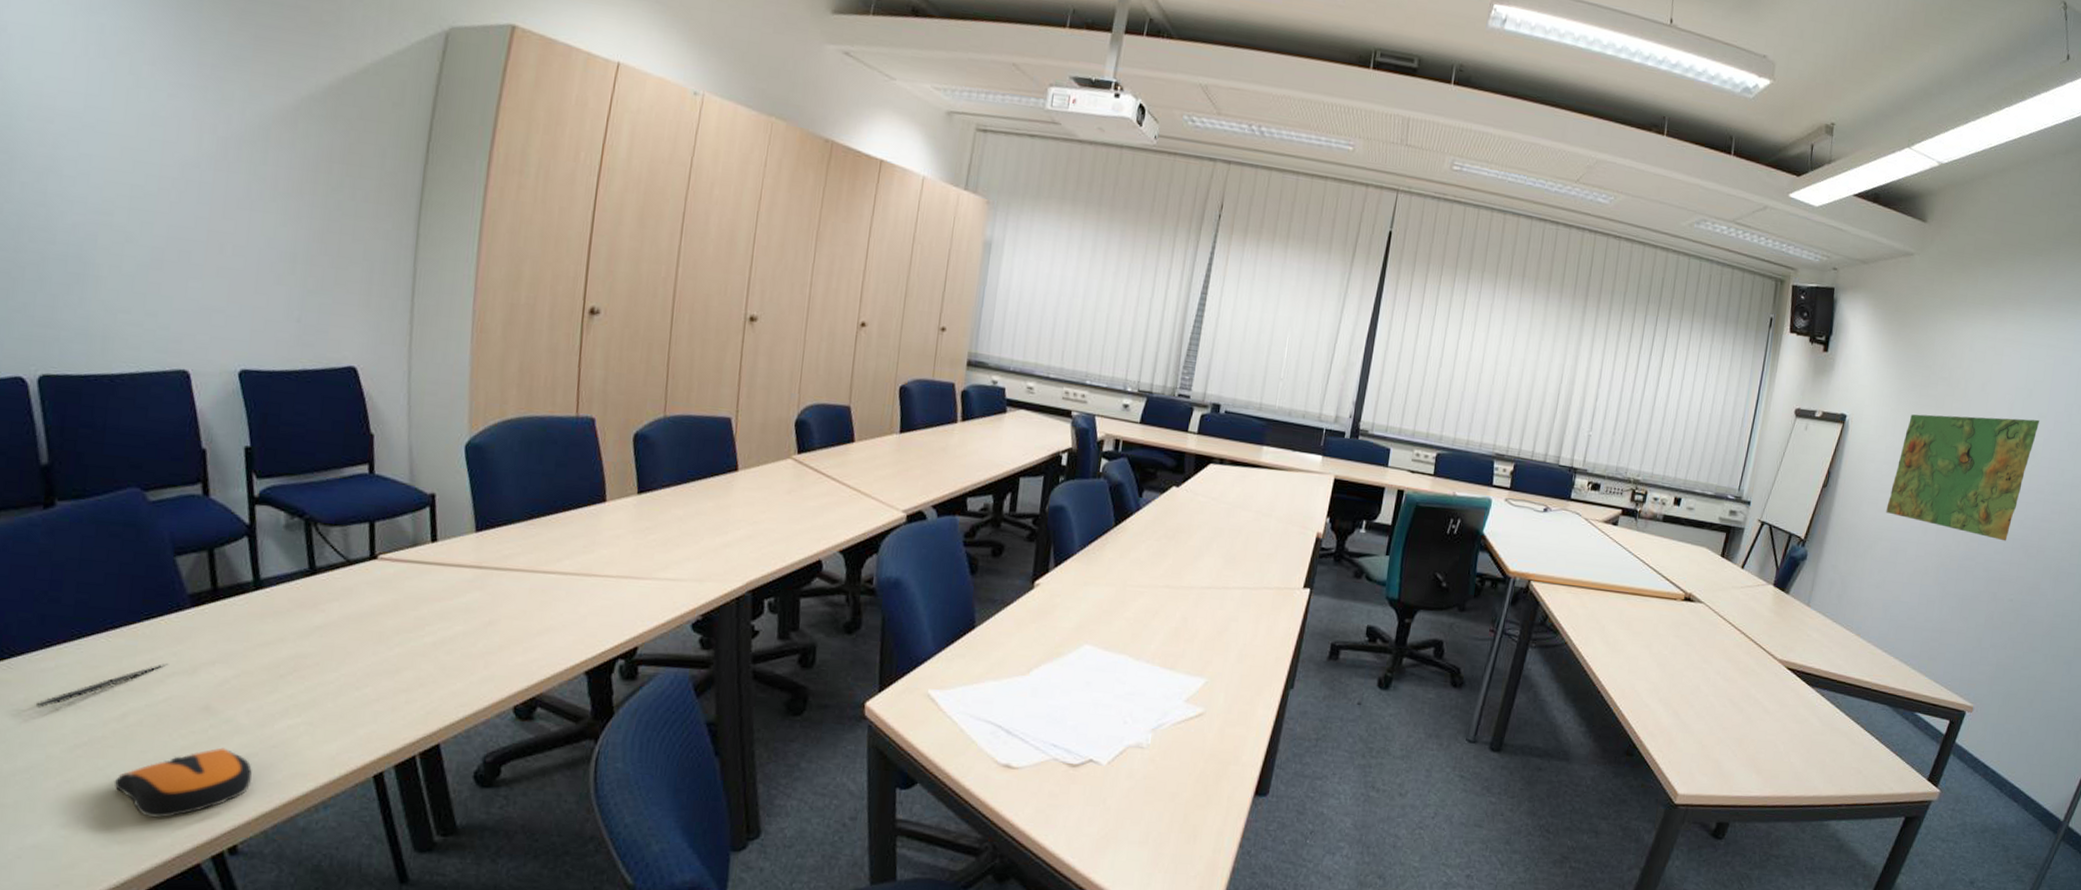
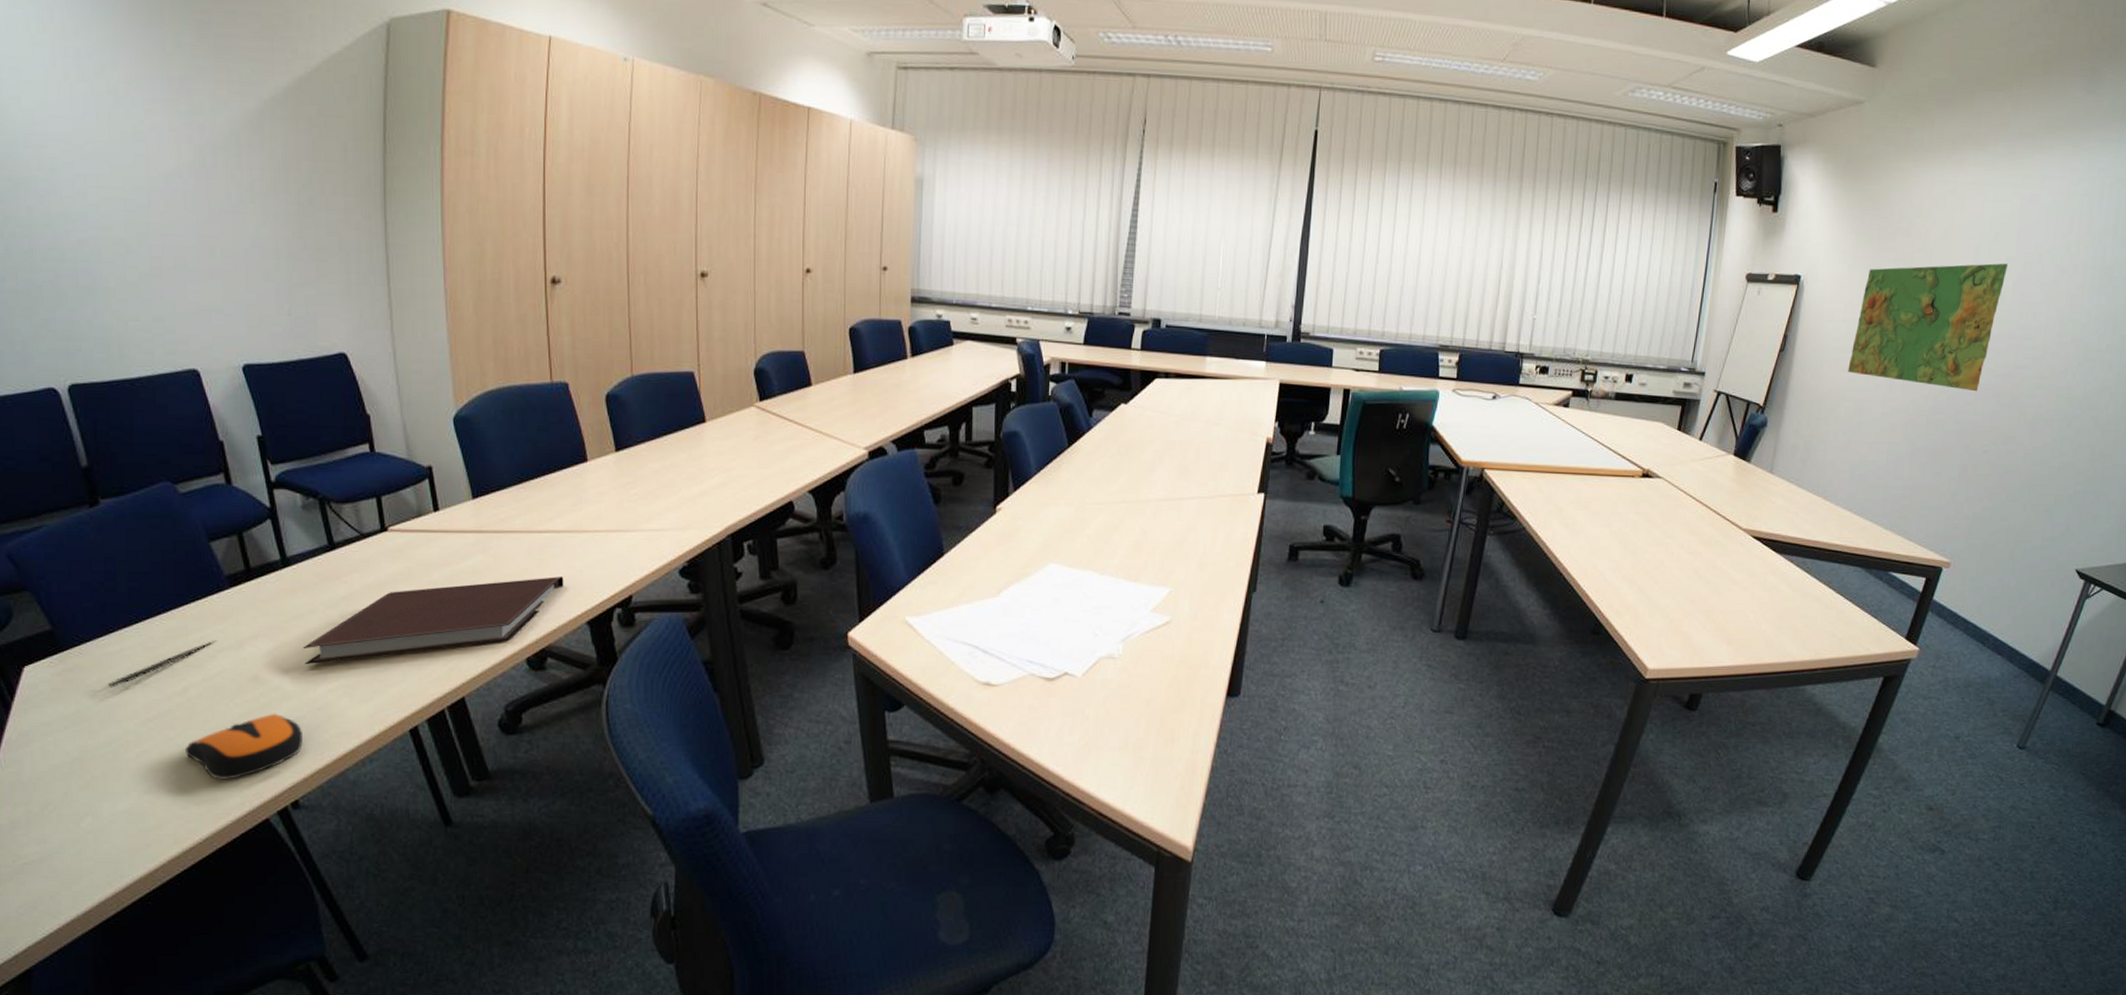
notebook: none [264,621,565,698] -> present [302,577,564,665]

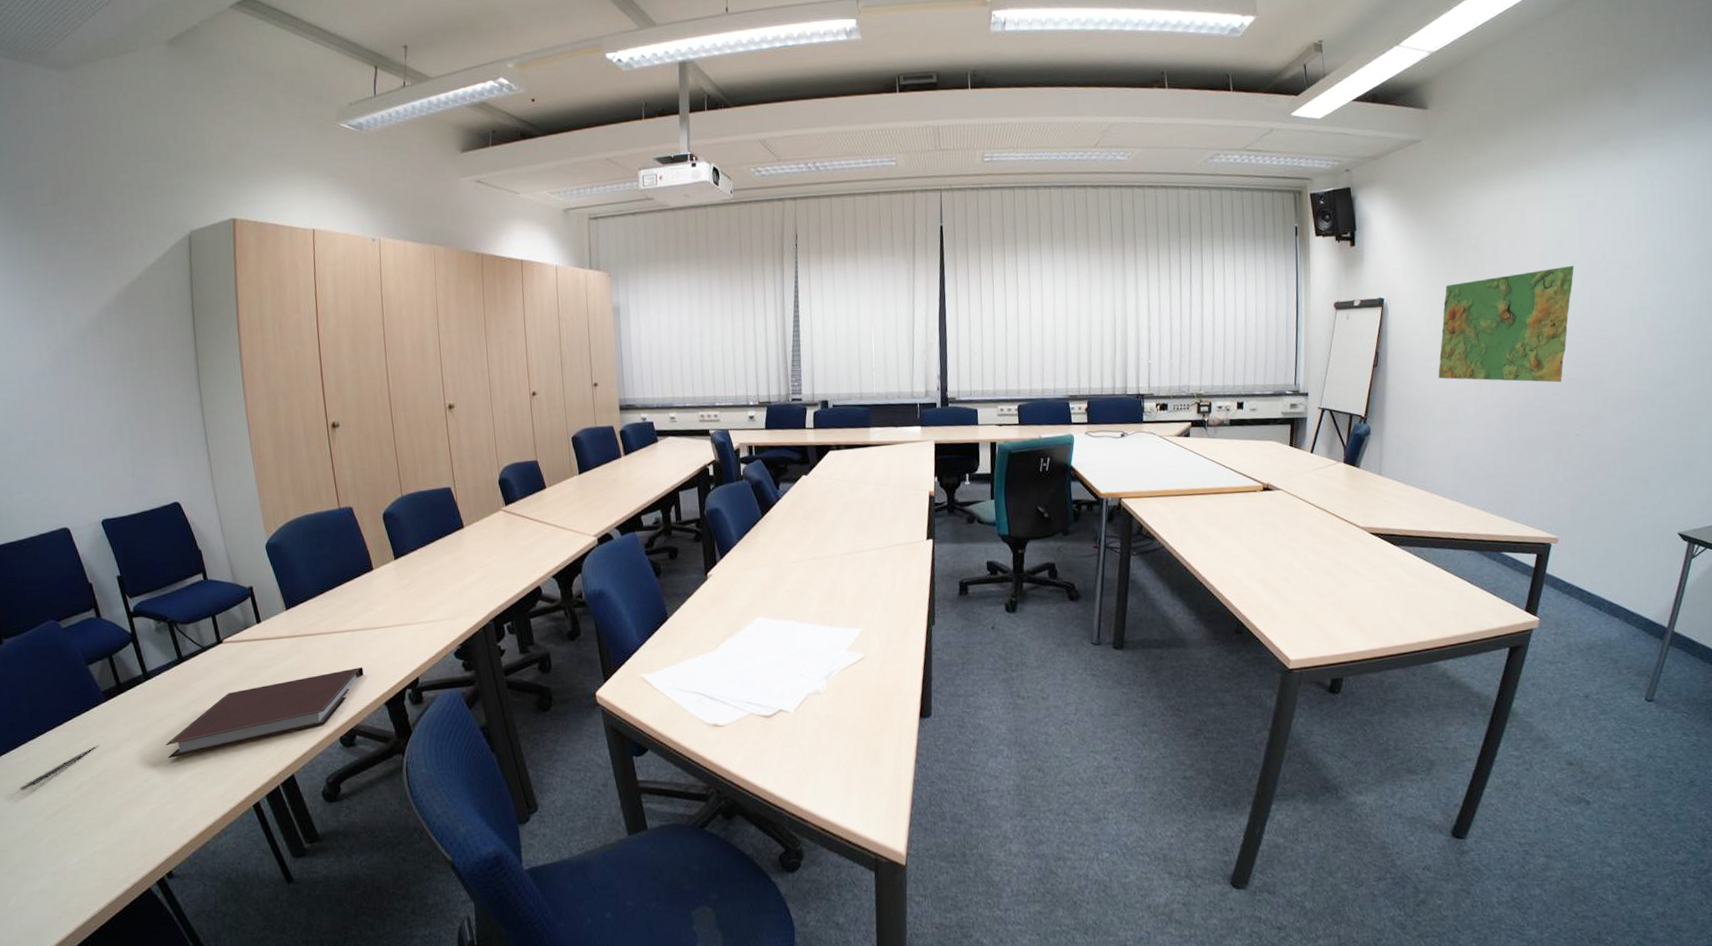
computer mouse: present [184,713,304,780] -> none [81,800,173,859]

